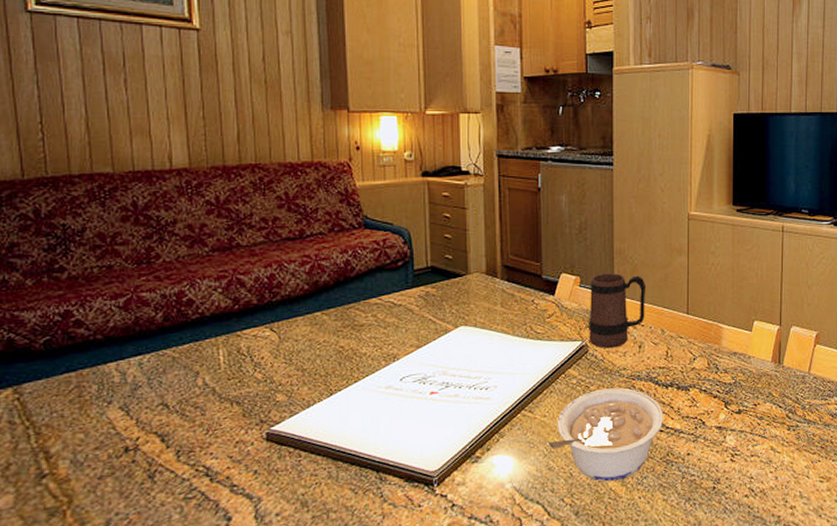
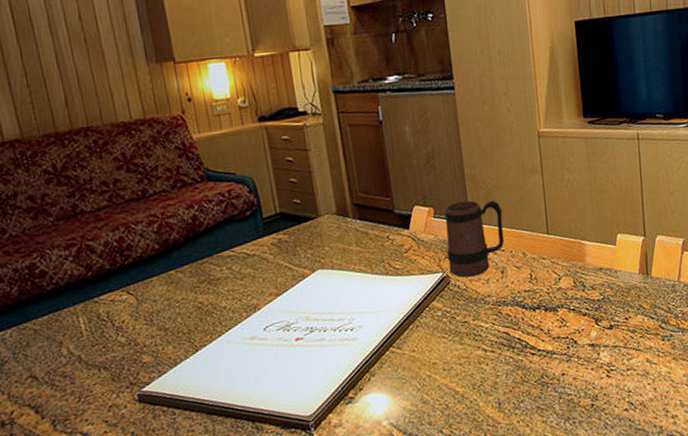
legume: present [546,388,664,482] -> none [418,315,535,410]

